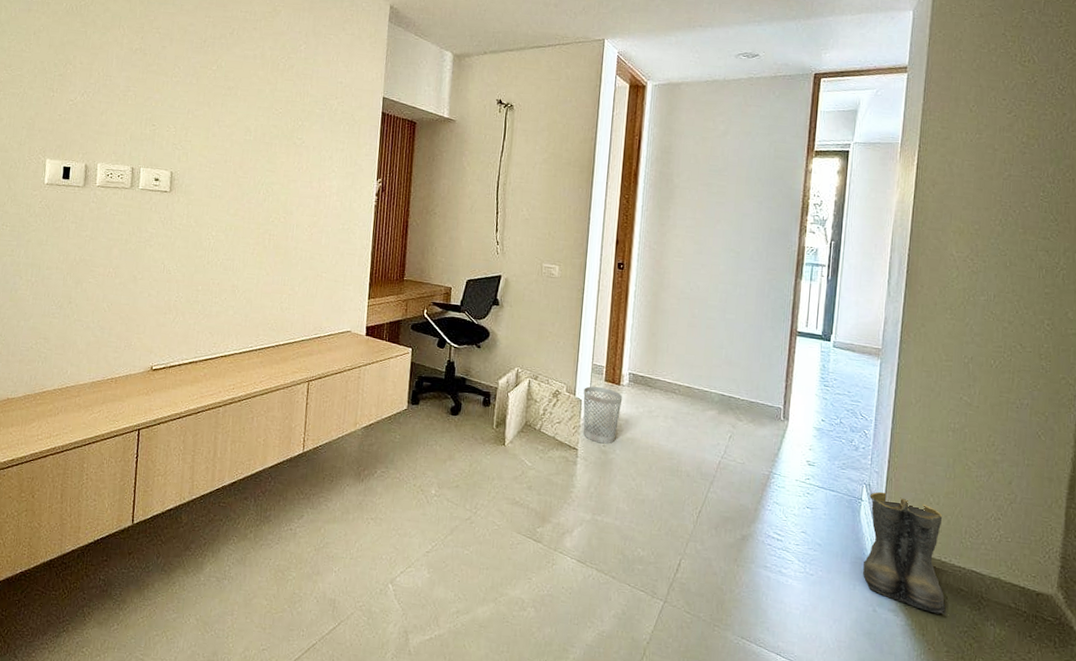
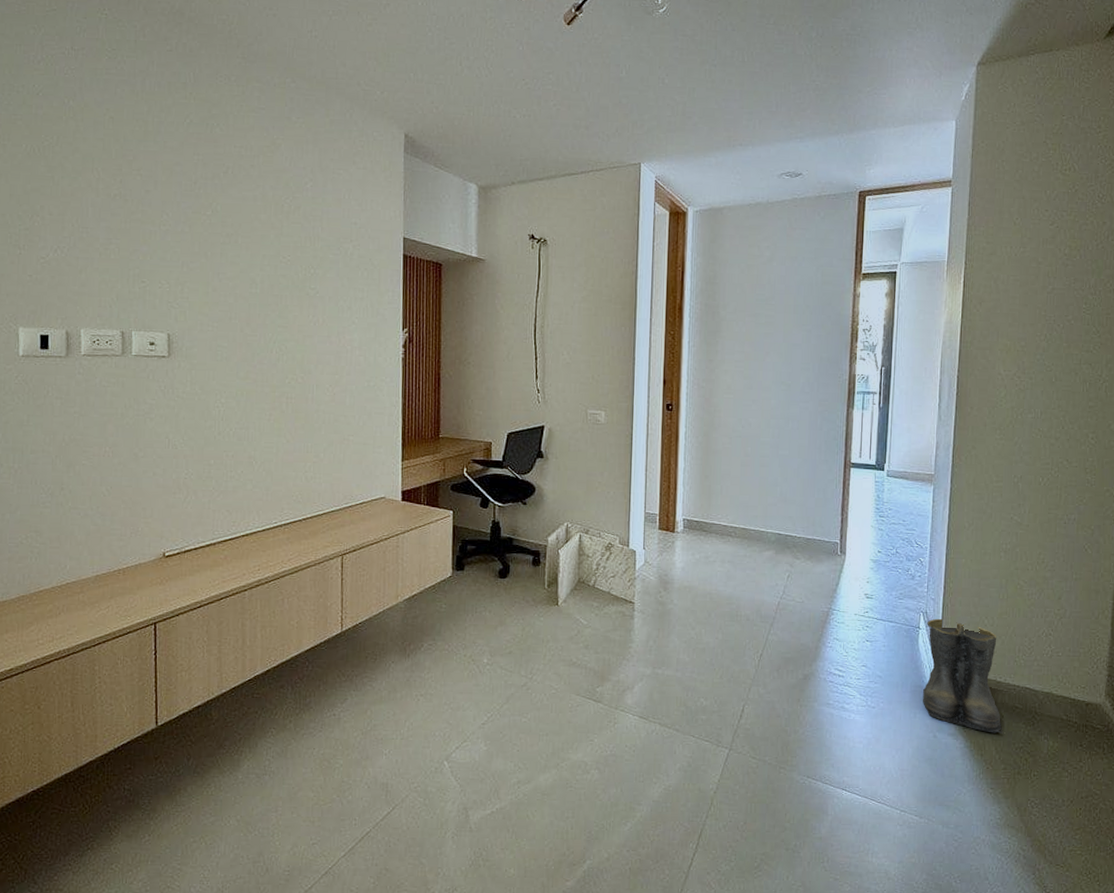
wastebasket: present [583,386,623,444] -> none [637,536,678,595]

